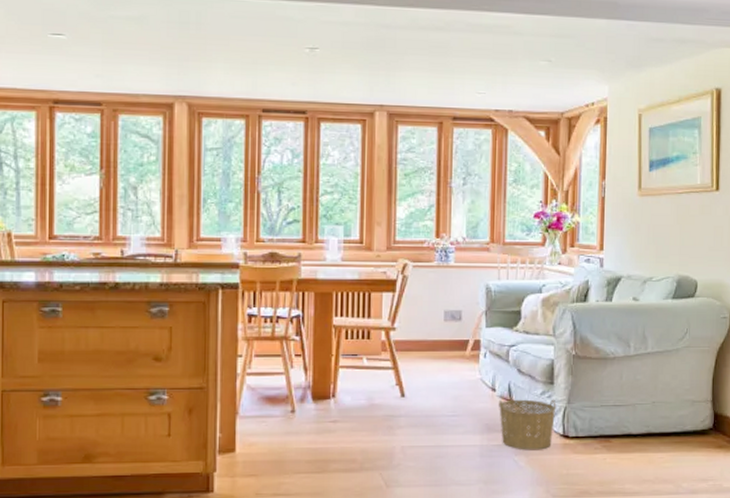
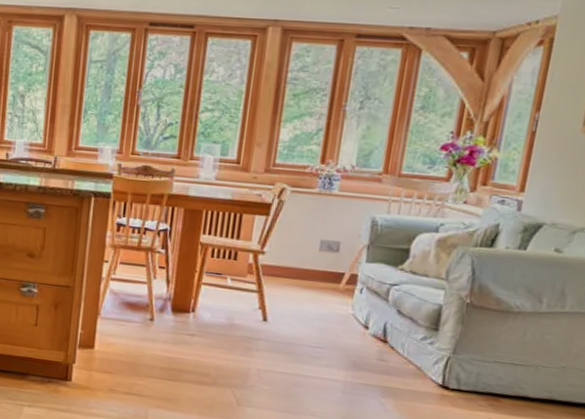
basket: present [499,399,556,450] -> none [369,339,439,397]

